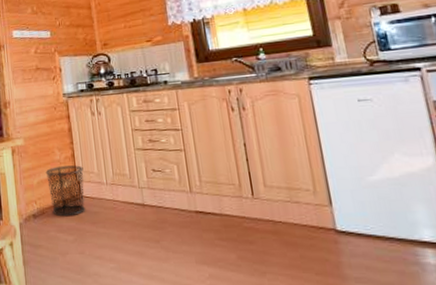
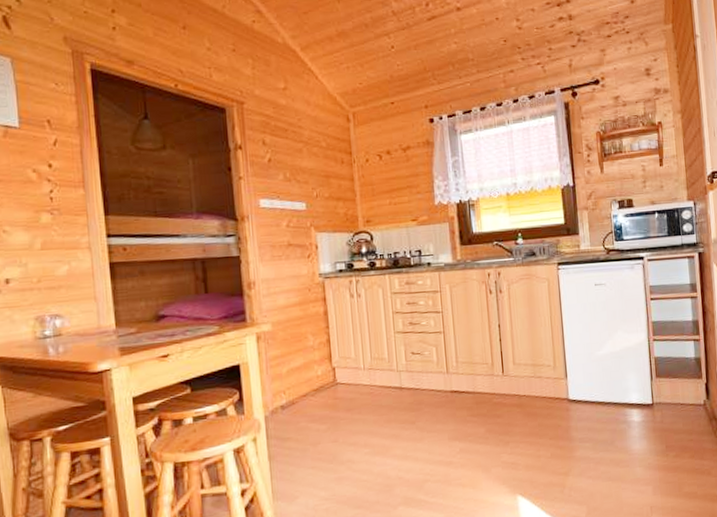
waste bin: present [45,165,85,217] -> none [296,351,340,406]

